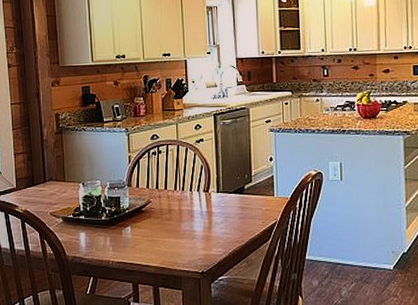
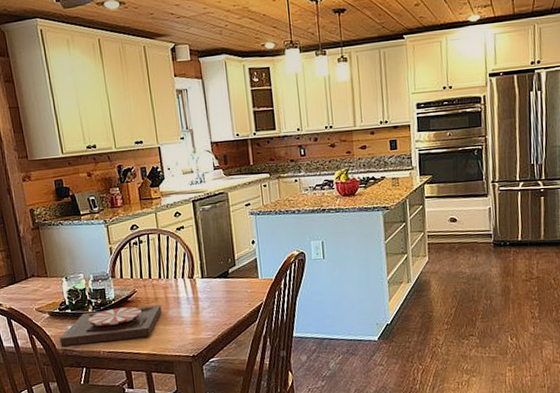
plate: none [70,217,174,253] -> present [59,305,162,347]

